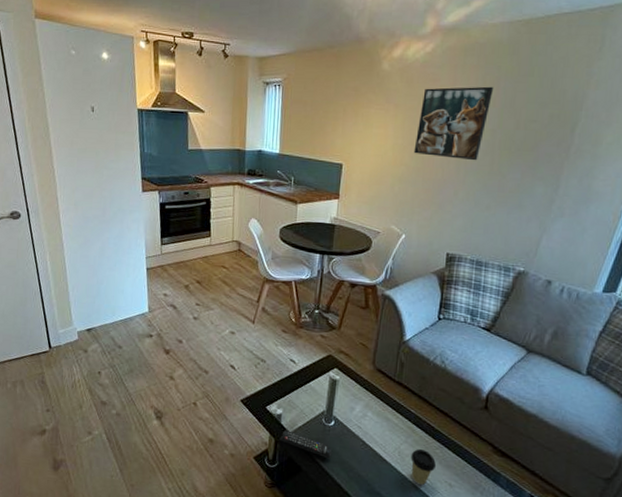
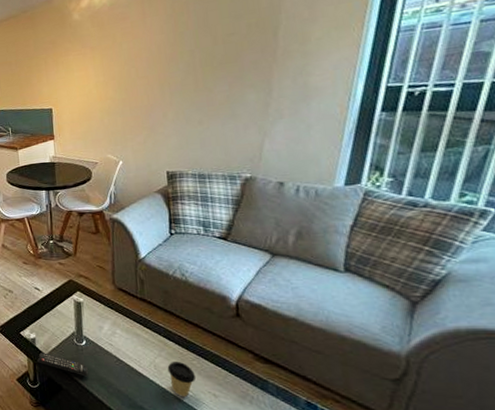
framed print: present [413,86,494,161] -> none [116,12,184,87]

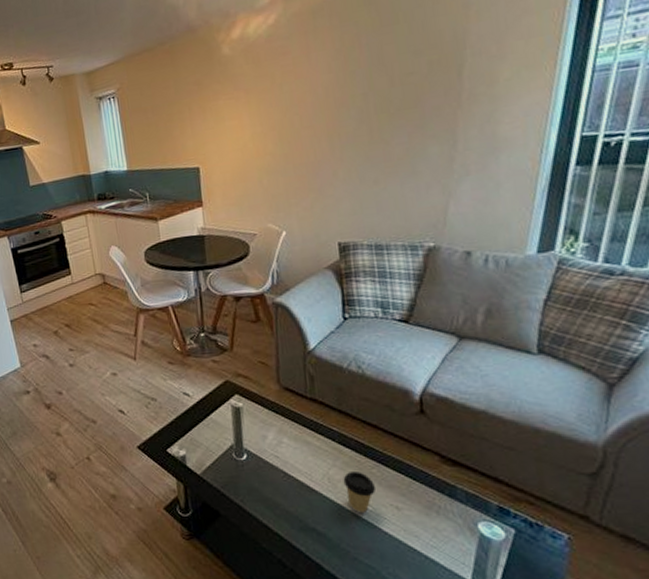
remote control: present [37,352,89,377] -> none [189,472,252,498]

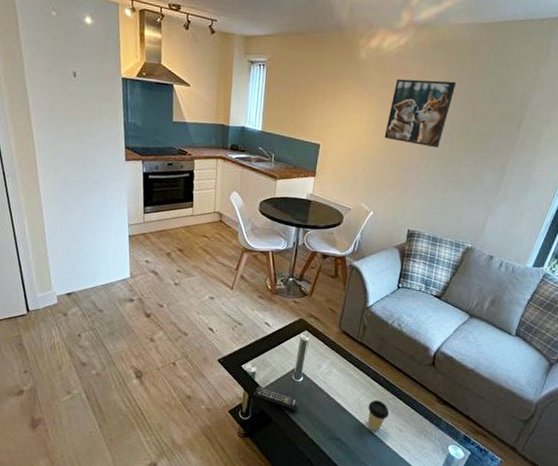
remote control: none [189,472,252,498] -> present [253,386,300,411]
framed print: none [274,45,356,140] -> present [384,78,457,148]

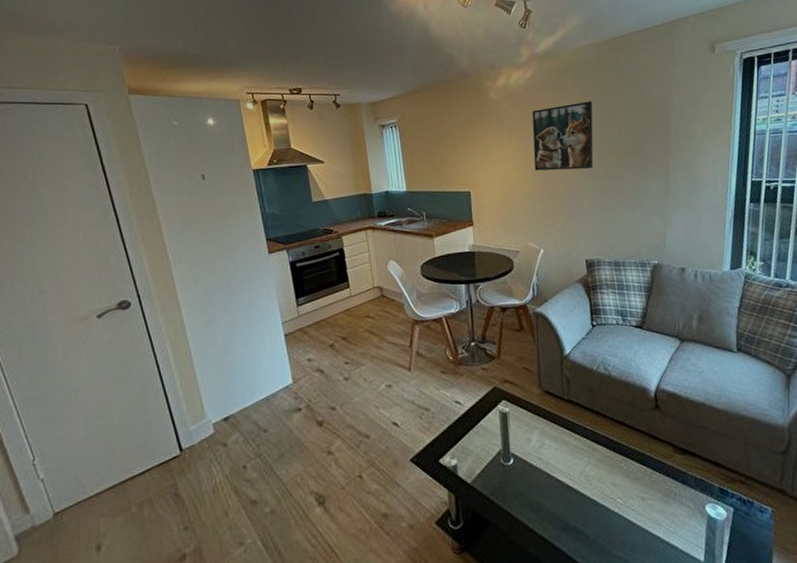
remote control: present [253,386,300,411] -> none [460,481,518,503]
coffee cup: present [368,399,390,431] -> none [597,466,625,508]

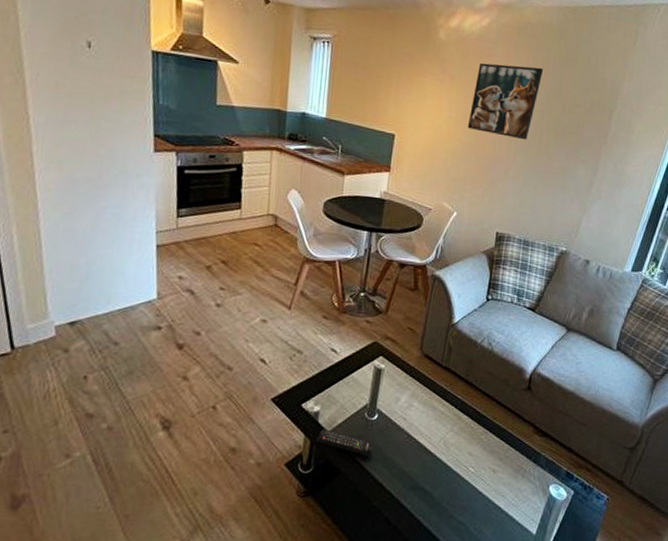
remote control: none [460,481,518,503] -> present [316,429,375,457]

